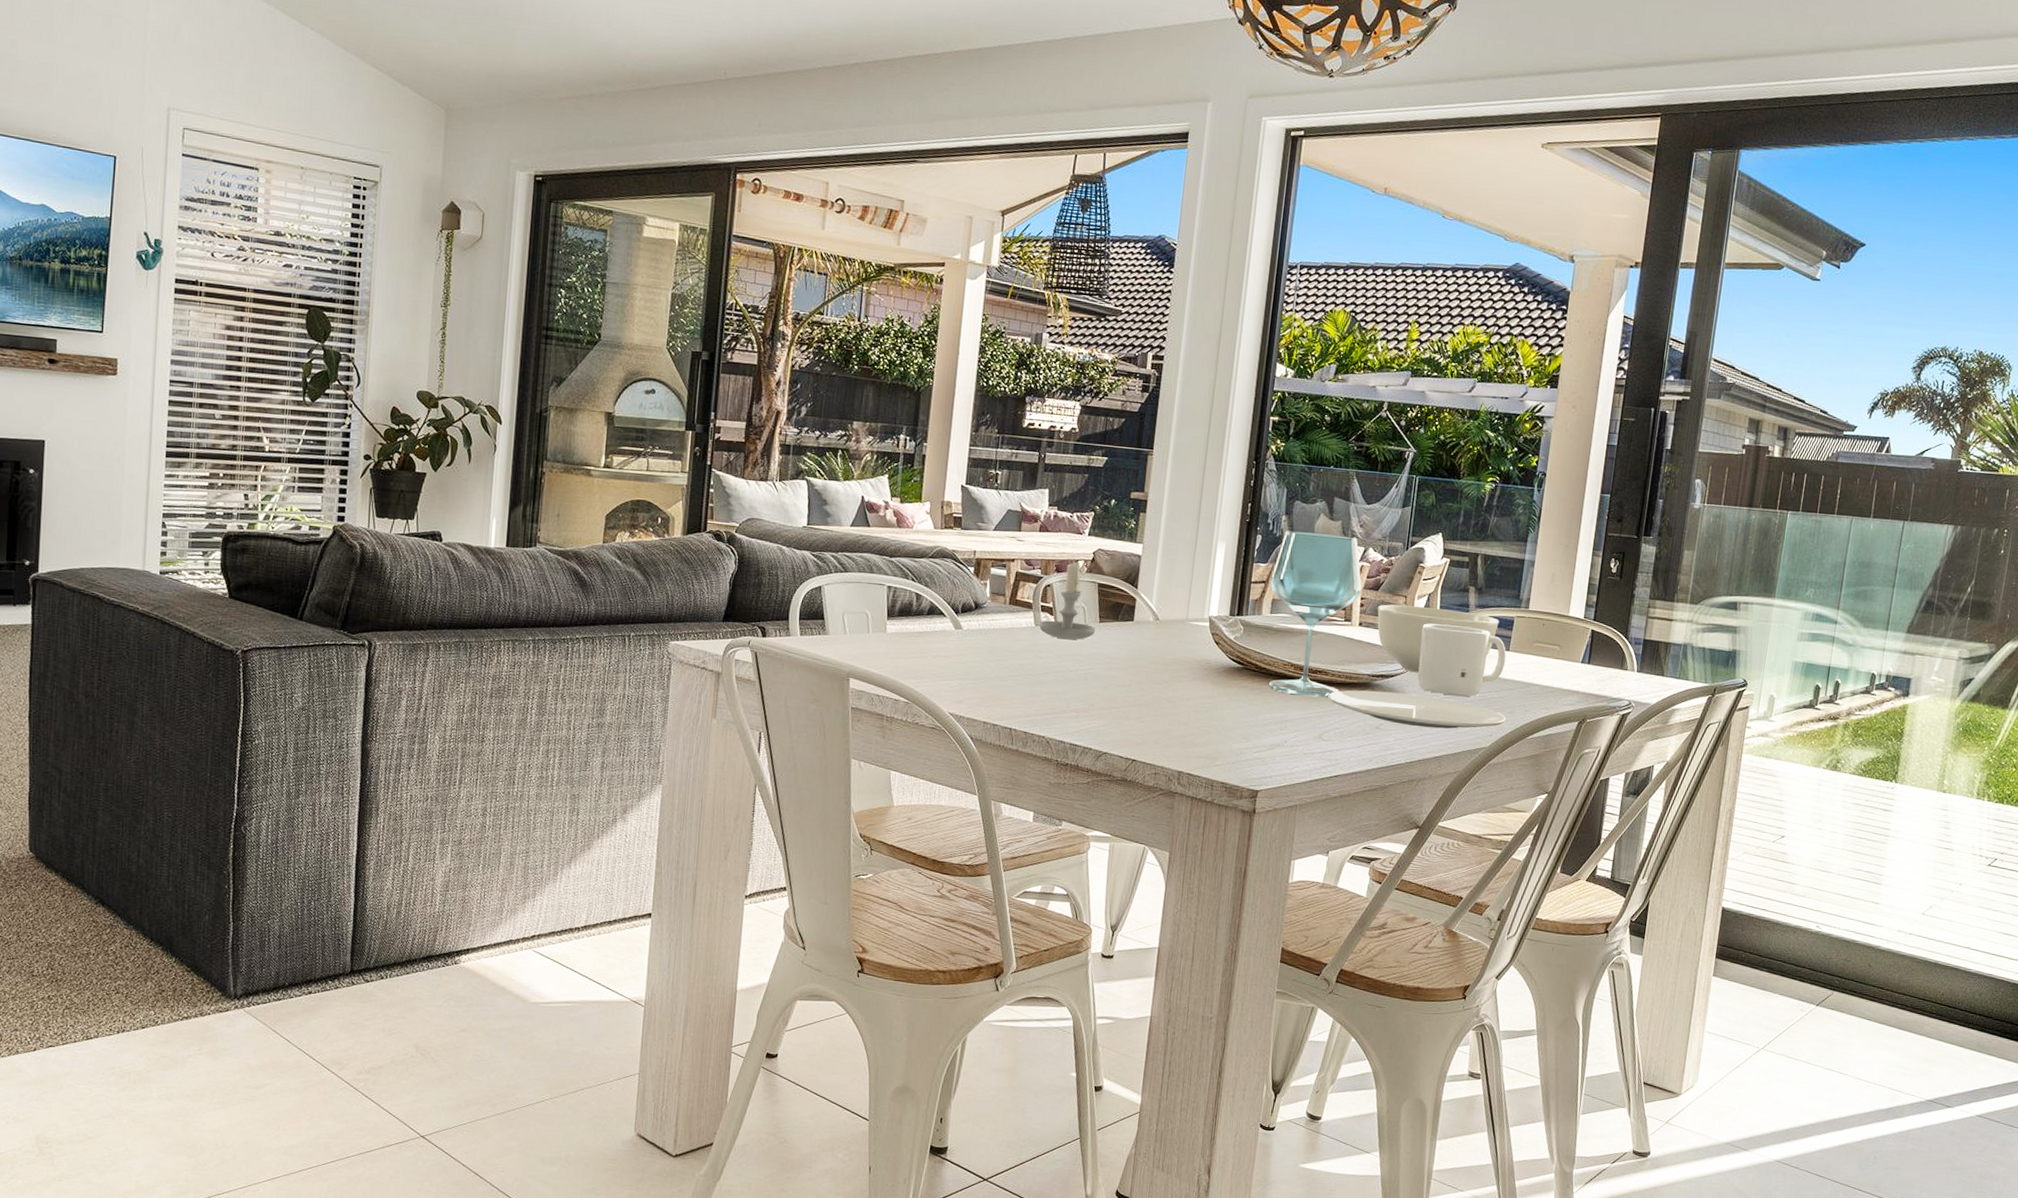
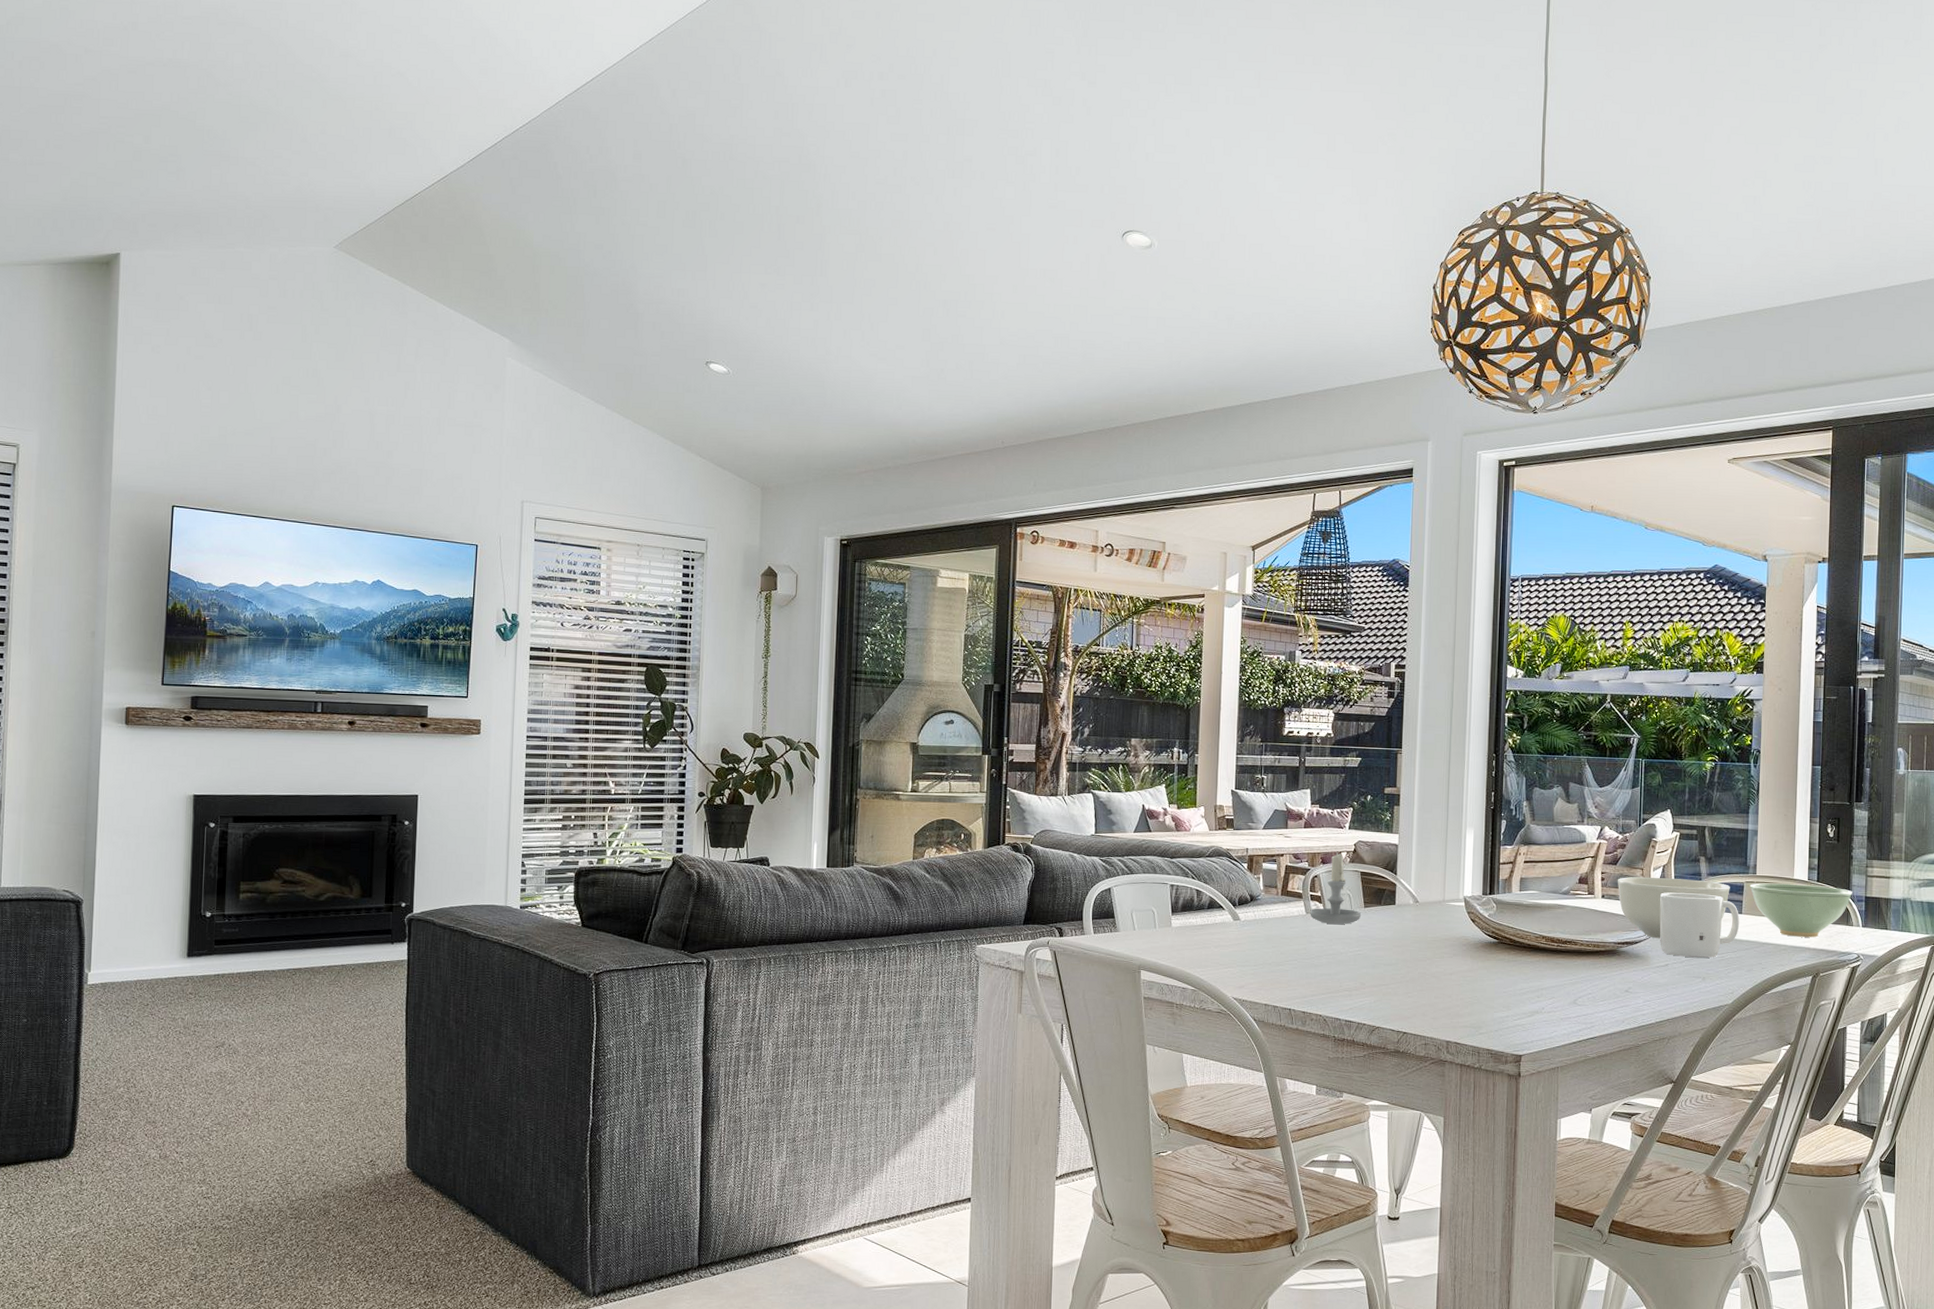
wine glass: present [1268,530,1362,698] -> none [1517,814,1601,966]
plate: present [1329,690,1506,729] -> none [1579,957,1745,989]
bowl: none [1520,618,1631,681] -> present [1750,883,1853,938]

